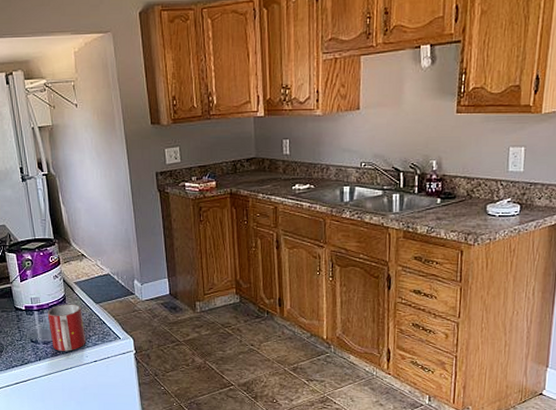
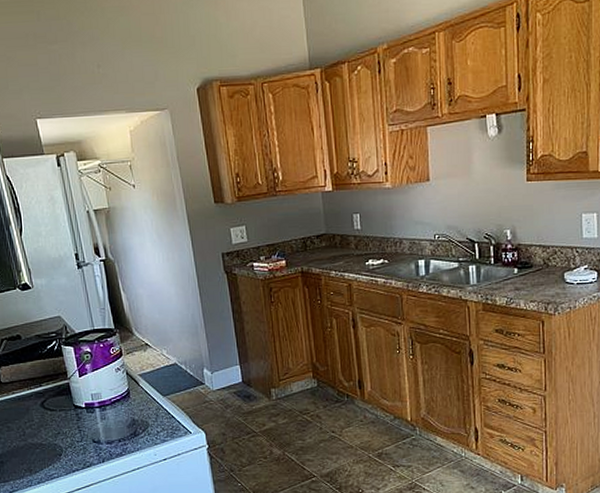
mug: present [47,304,86,351] -> none [110,398,154,451]

